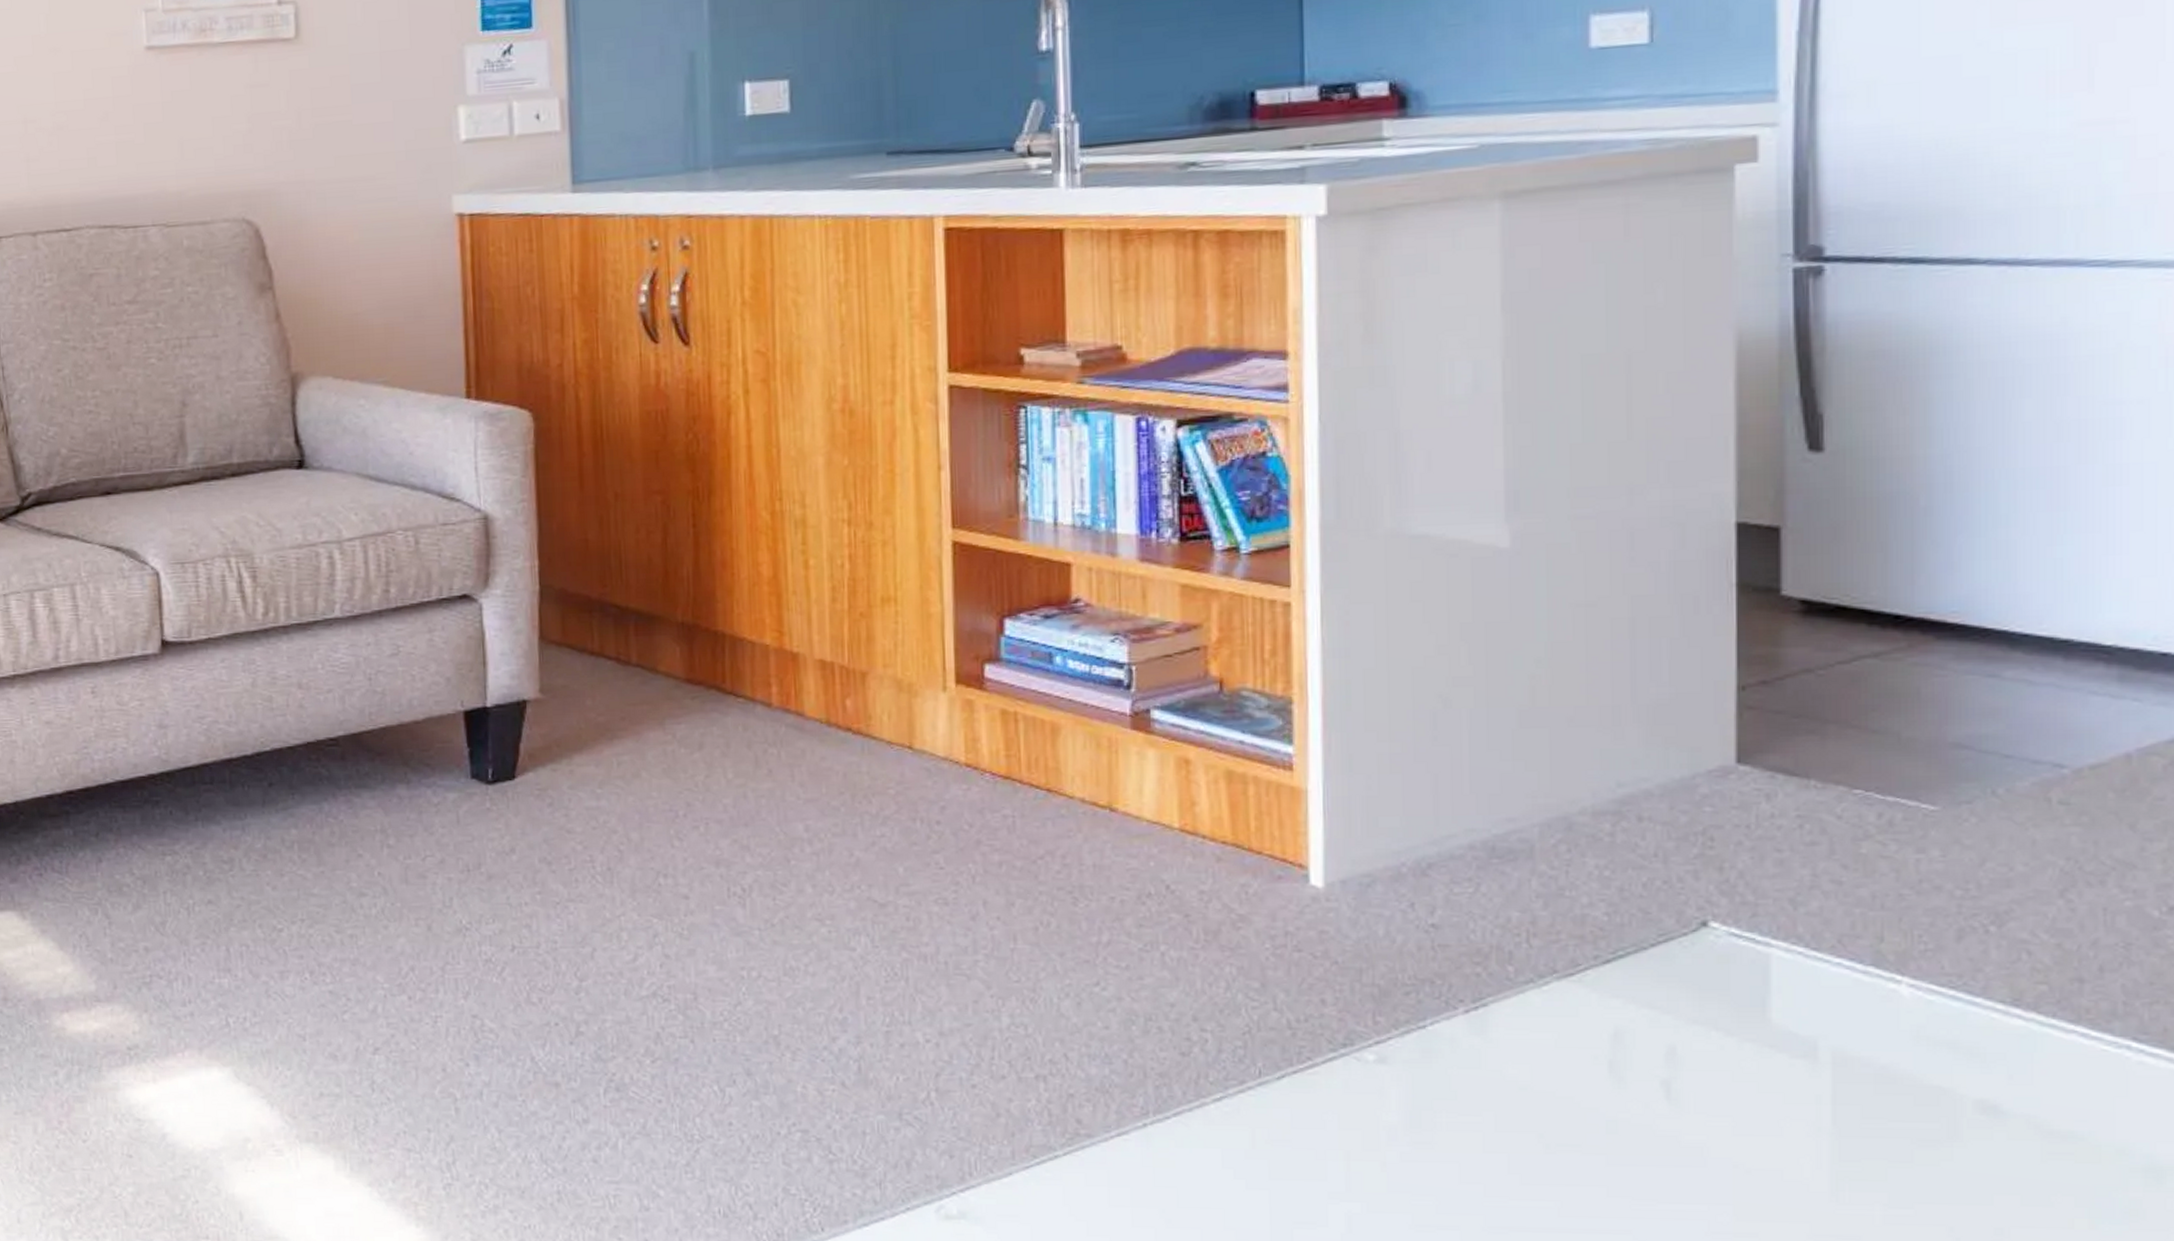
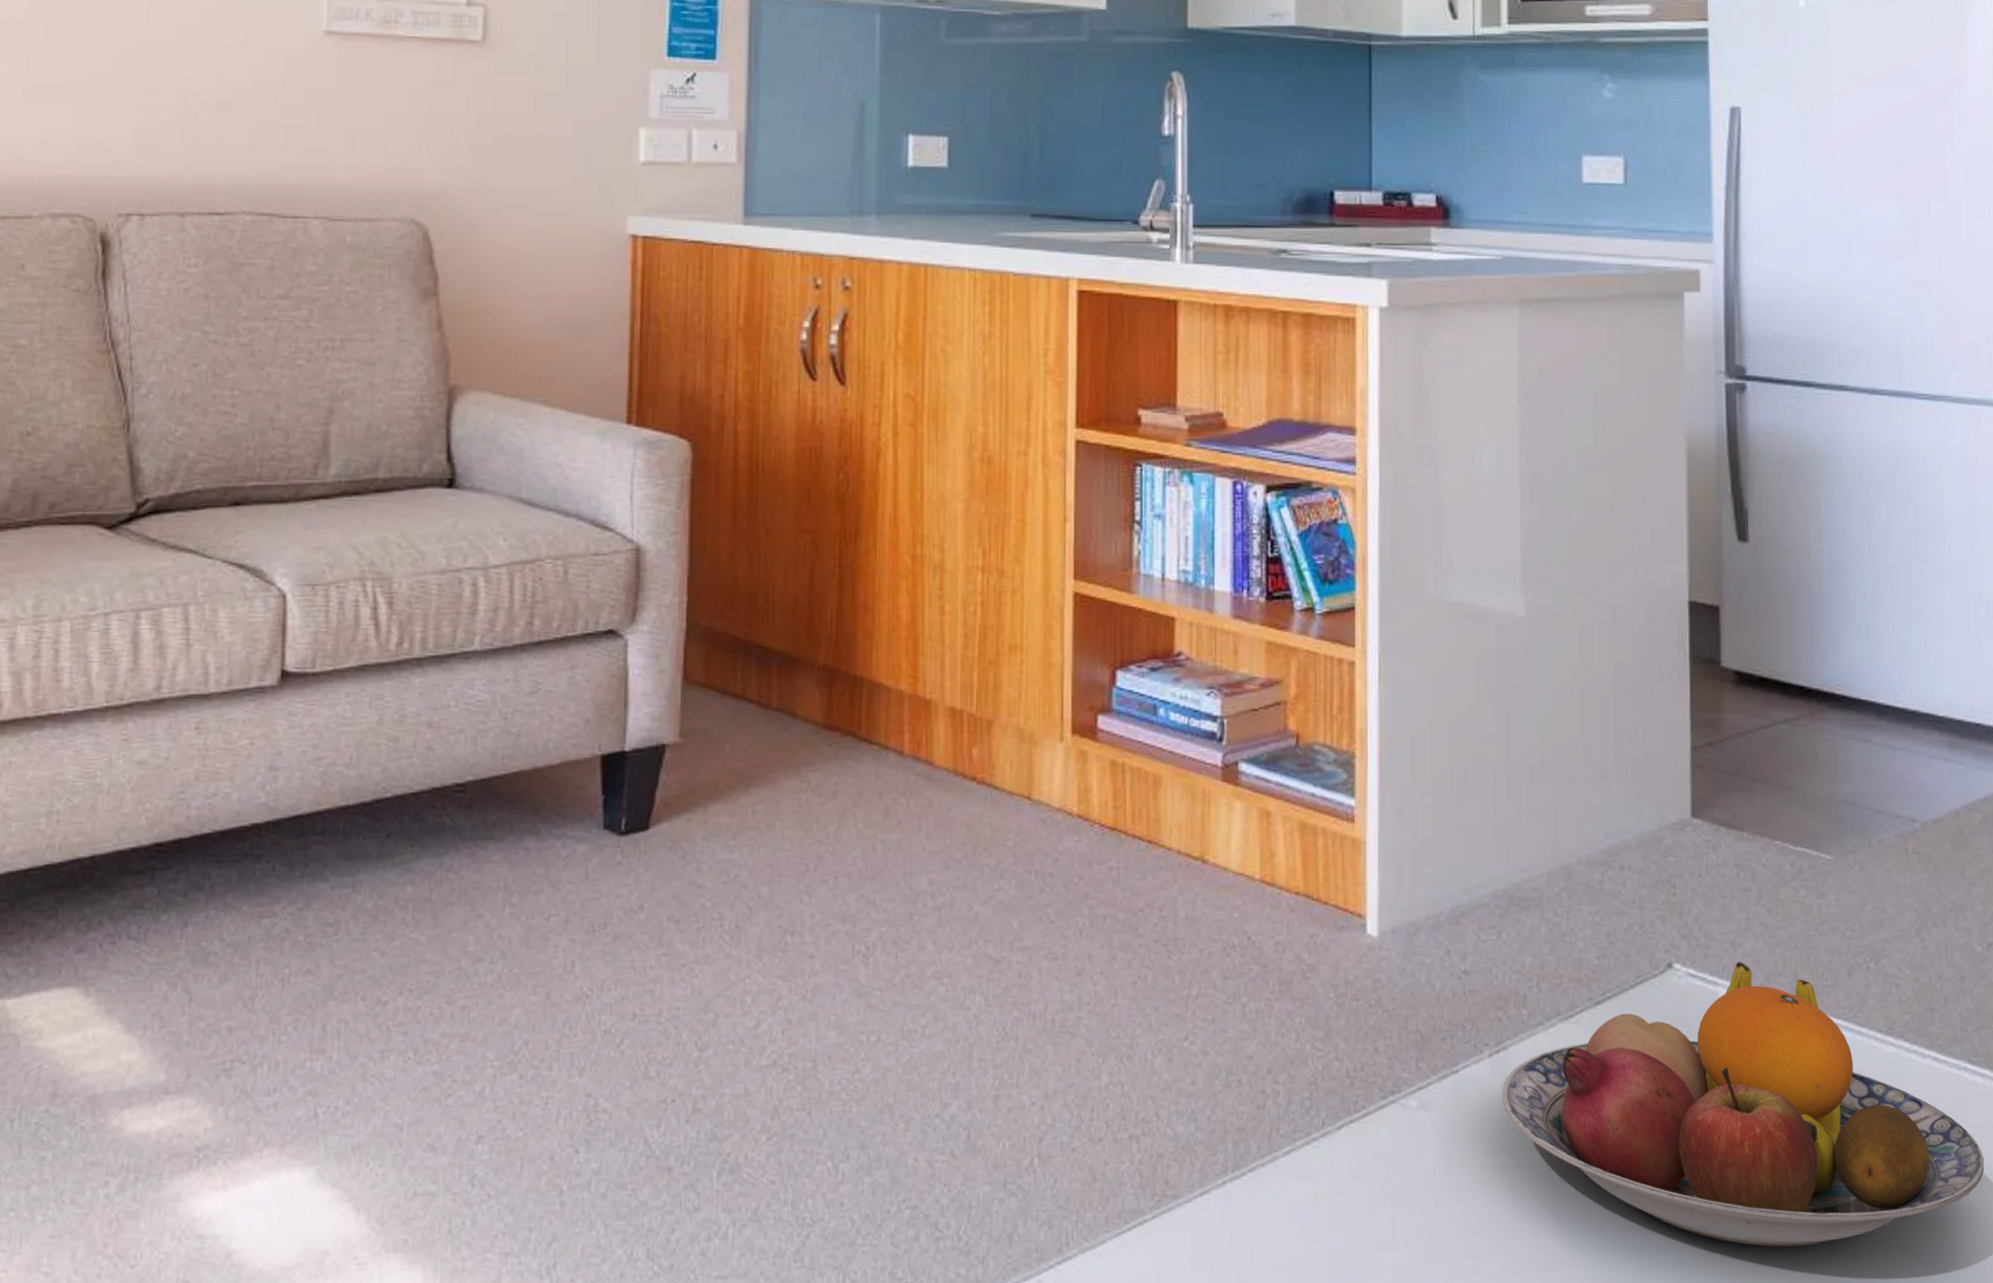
fruit bowl: none [1481,922,2153,1228] -> present [1501,962,1985,1247]

